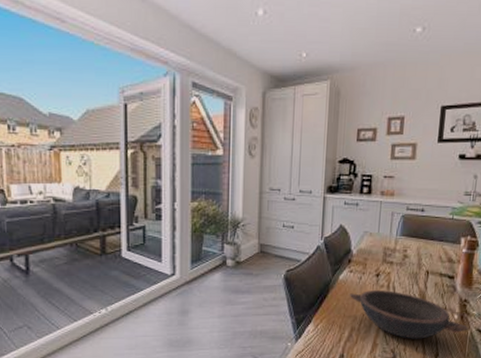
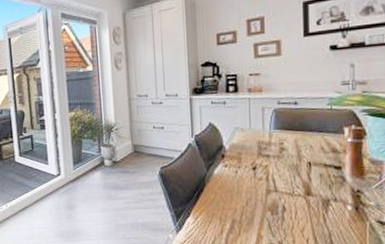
bowl: present [349,290,469,339] -> none [226,183,367,231]

